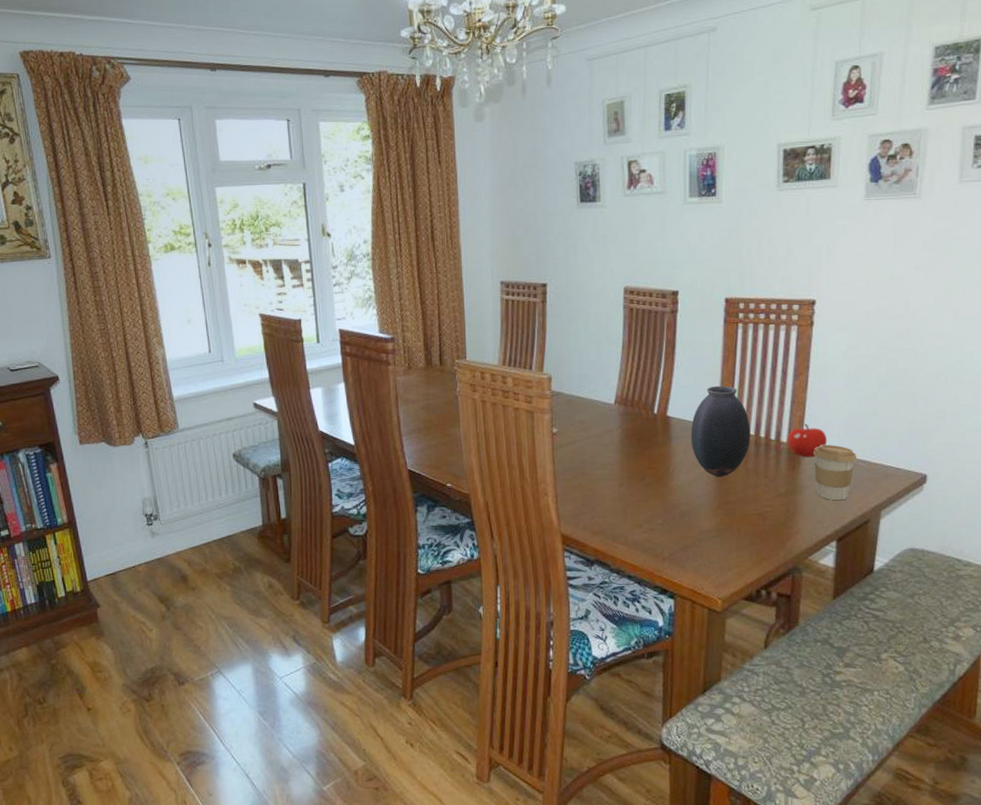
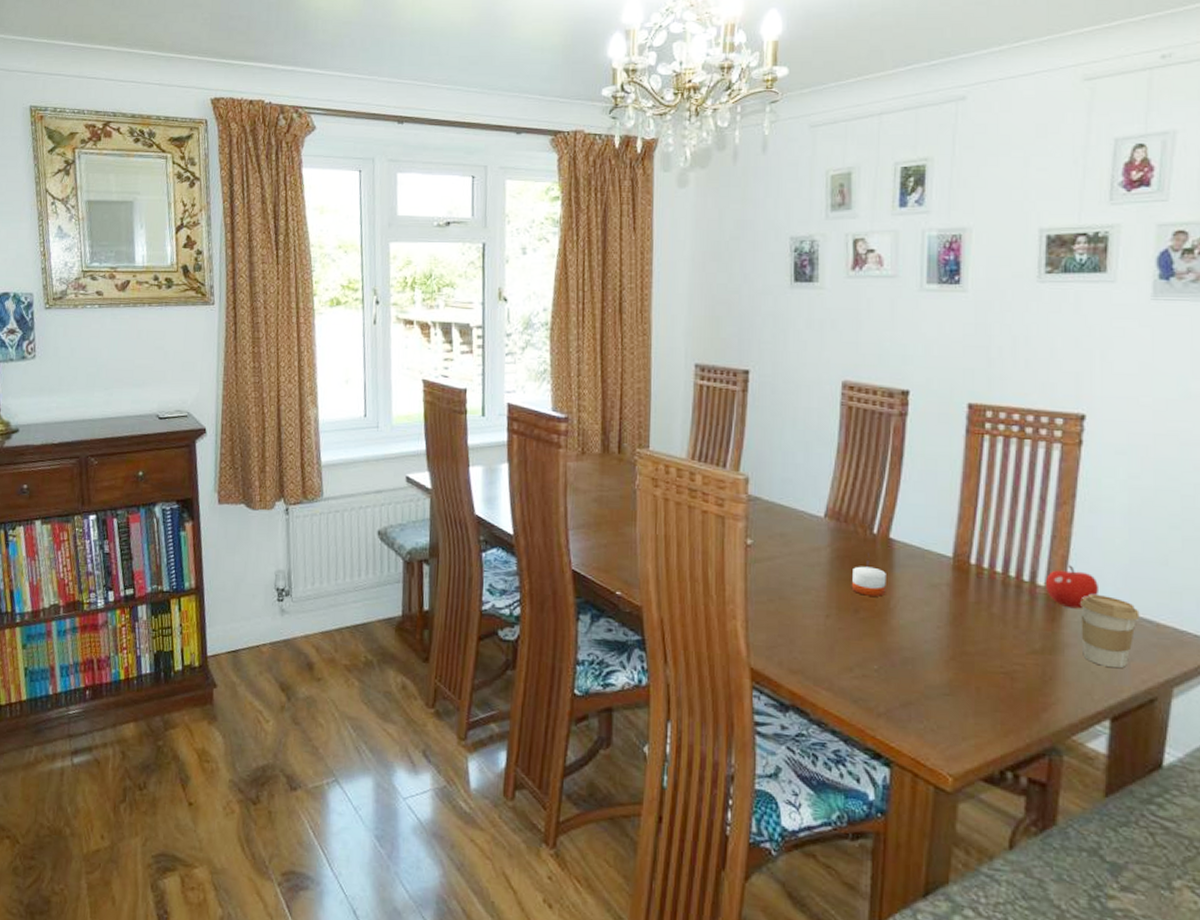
candle: none [638,441,666,465] -> present [851,566,886,597]
vase: present [690,385,751,478] -> none [918,507,997,621]

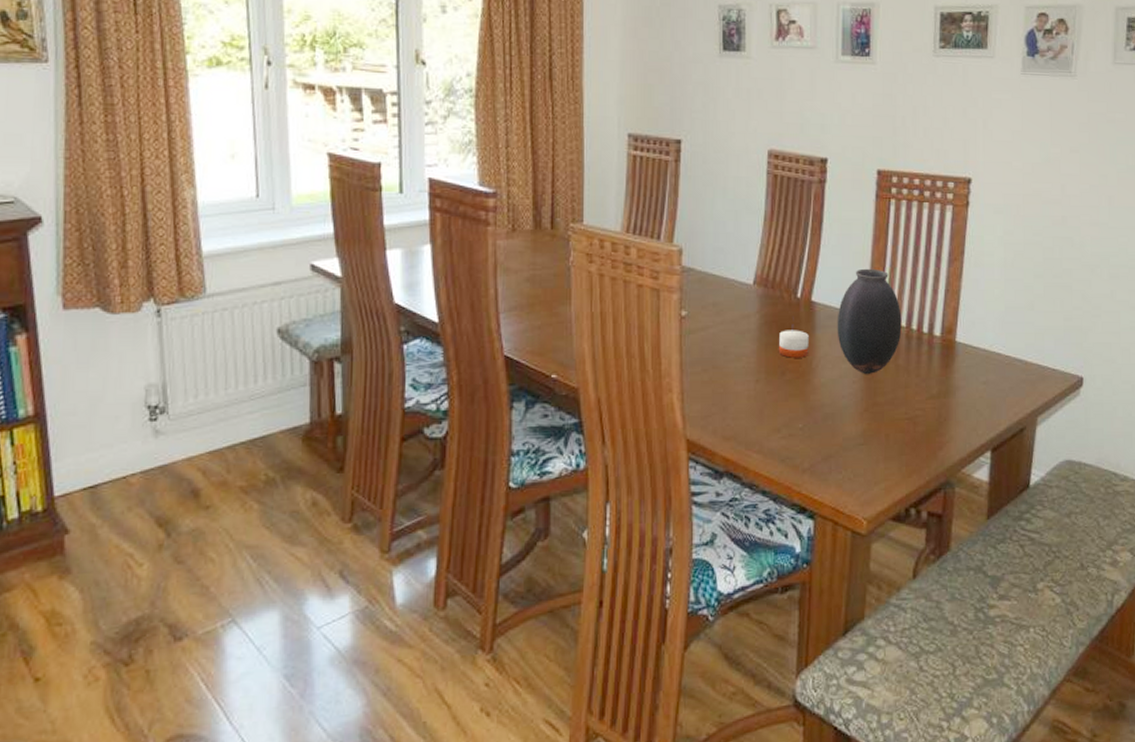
vase: none [918,507,997,621] -> present [837,268,902,375]
fruit: present [1045,565,1098,609] -> none [940,315,982,355]
coffee cup: present [1080,594,1140,668] -> none [968,339,1013,405]

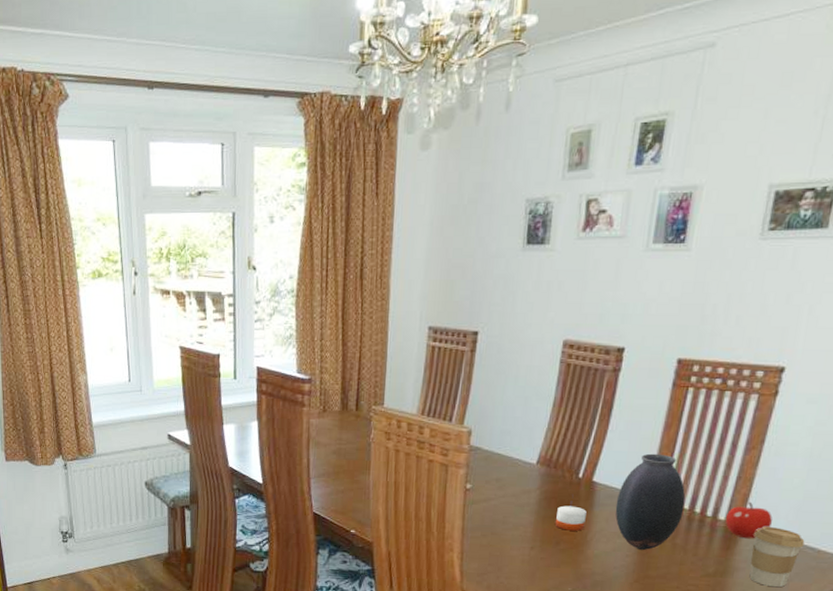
fruit: none [940,315,982,355] -> present [725,502,773,539]
coffee cup: none [968,339,1013,405] -> present [749,526,805,588]

